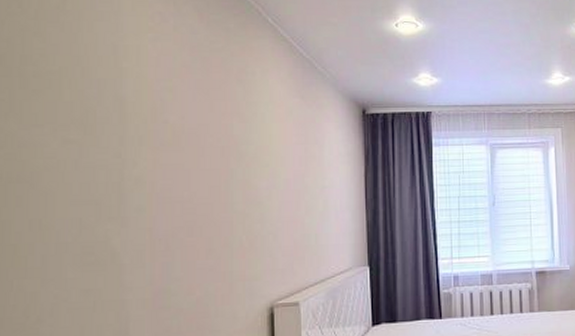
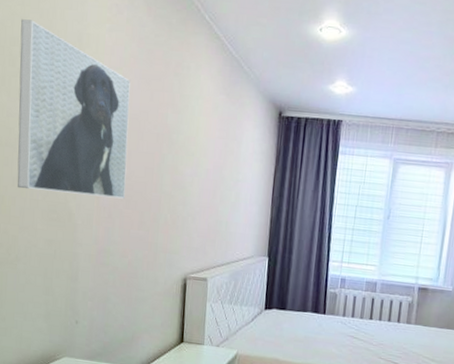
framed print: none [34,35,186,232] -> present [17,19,131,199]

